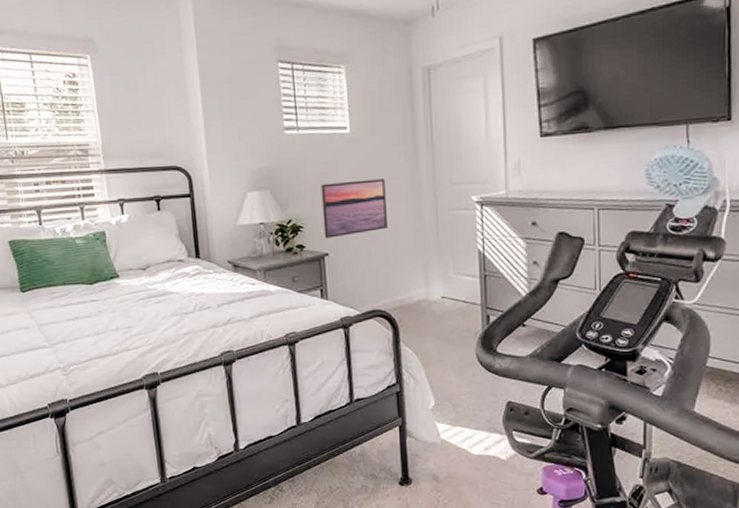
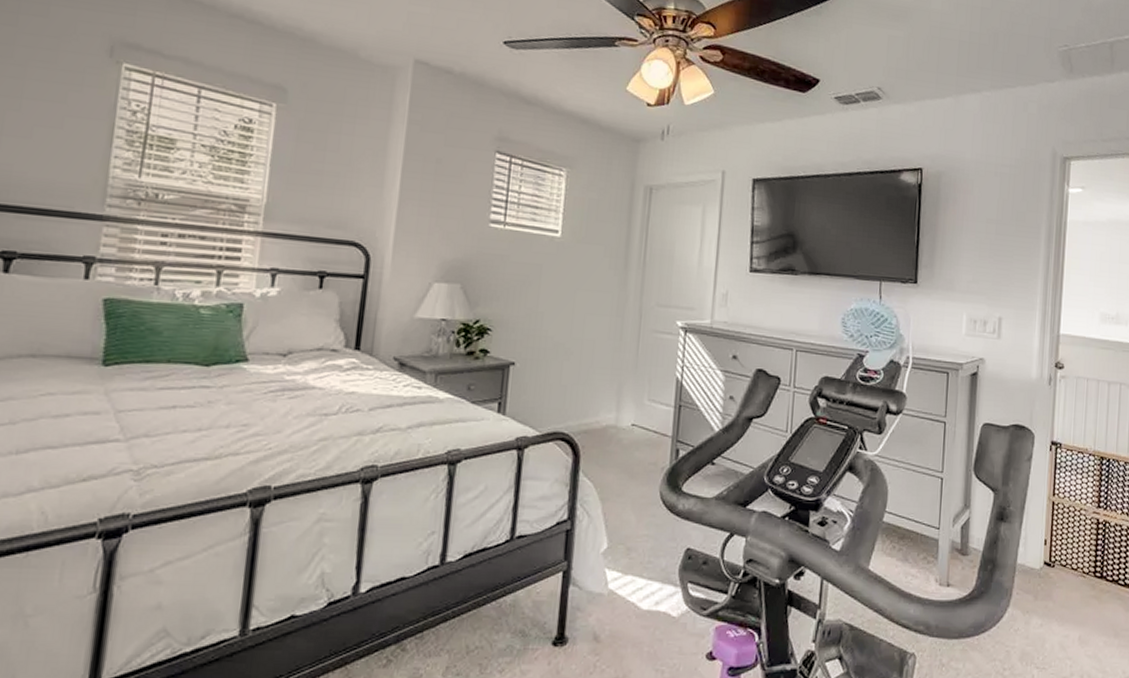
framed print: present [320,179,388,238] -> none [513,286,590,346]

